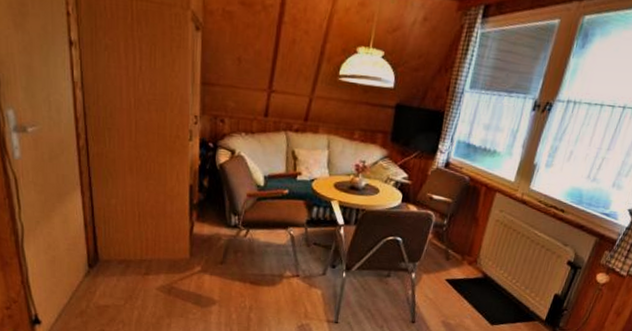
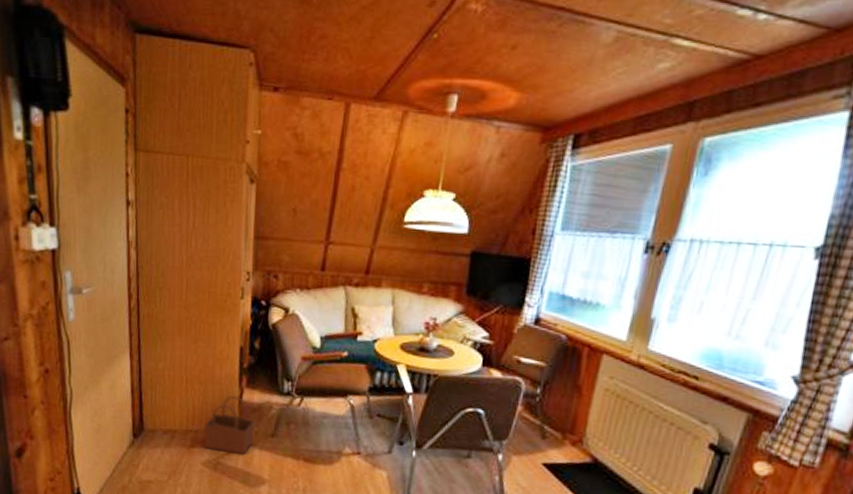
basket: none [157,228,206,280] -> present [204,395,255,454]

